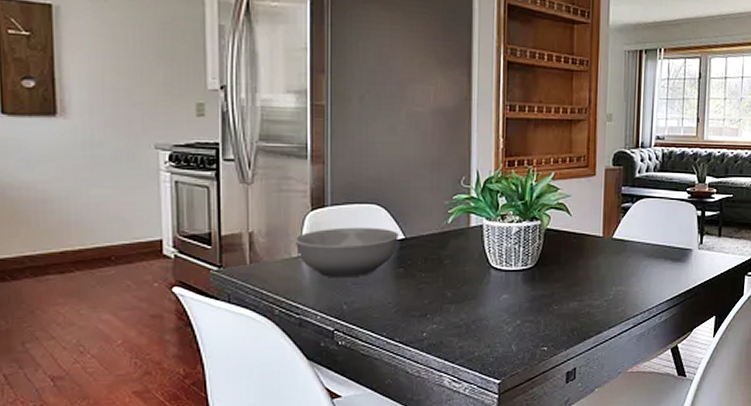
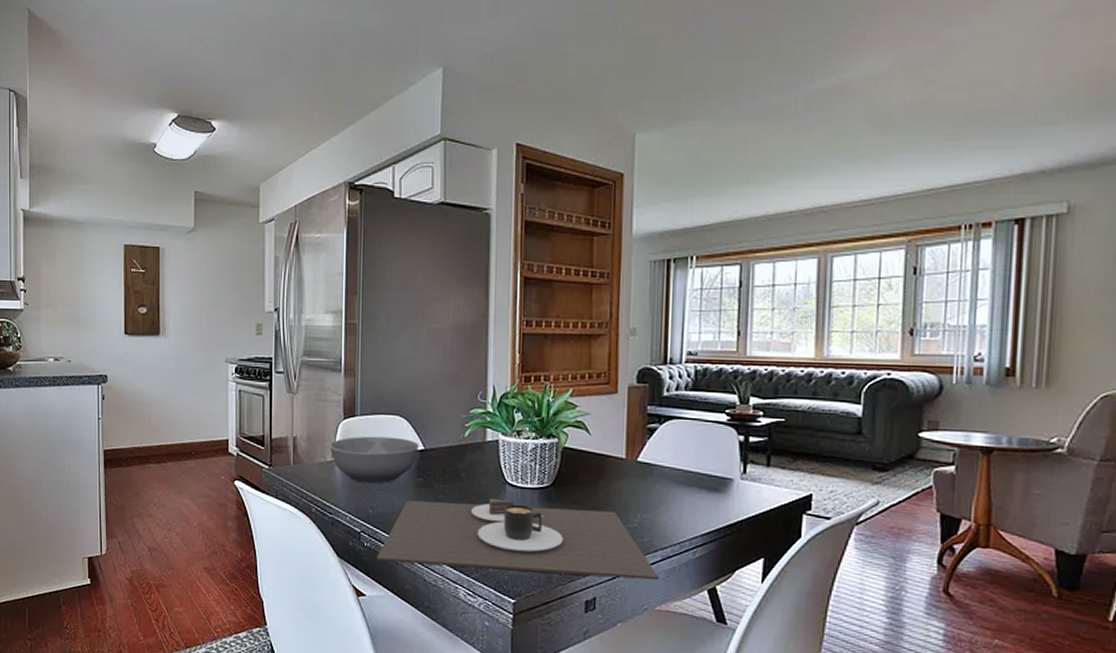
place setting: none [352,283,631,359] -> present [376,498,659,581]

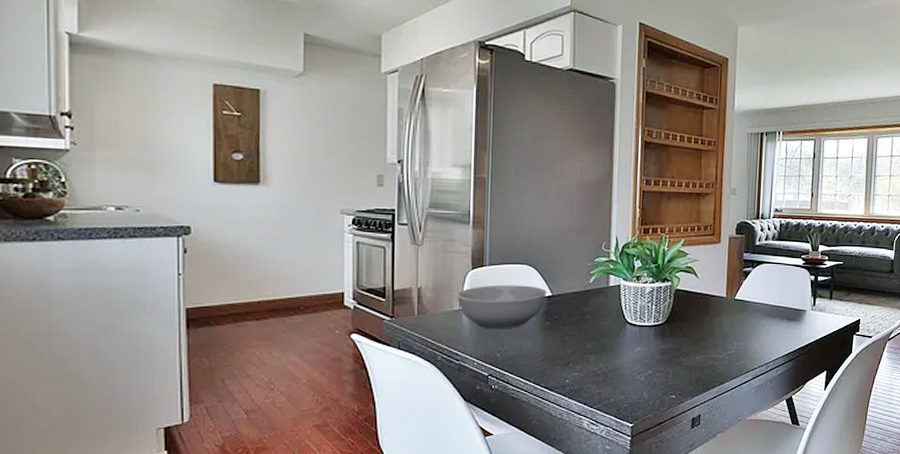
place setting: present [376,498,659,581] -> none [503,337,750,402]

